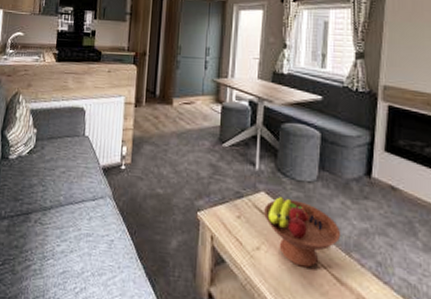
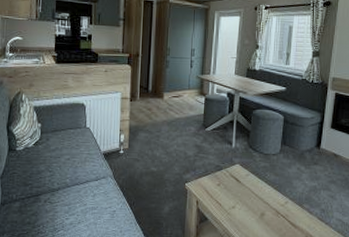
fruit bowl: present [264,197,341,268] -> none [239,167,297,218]

